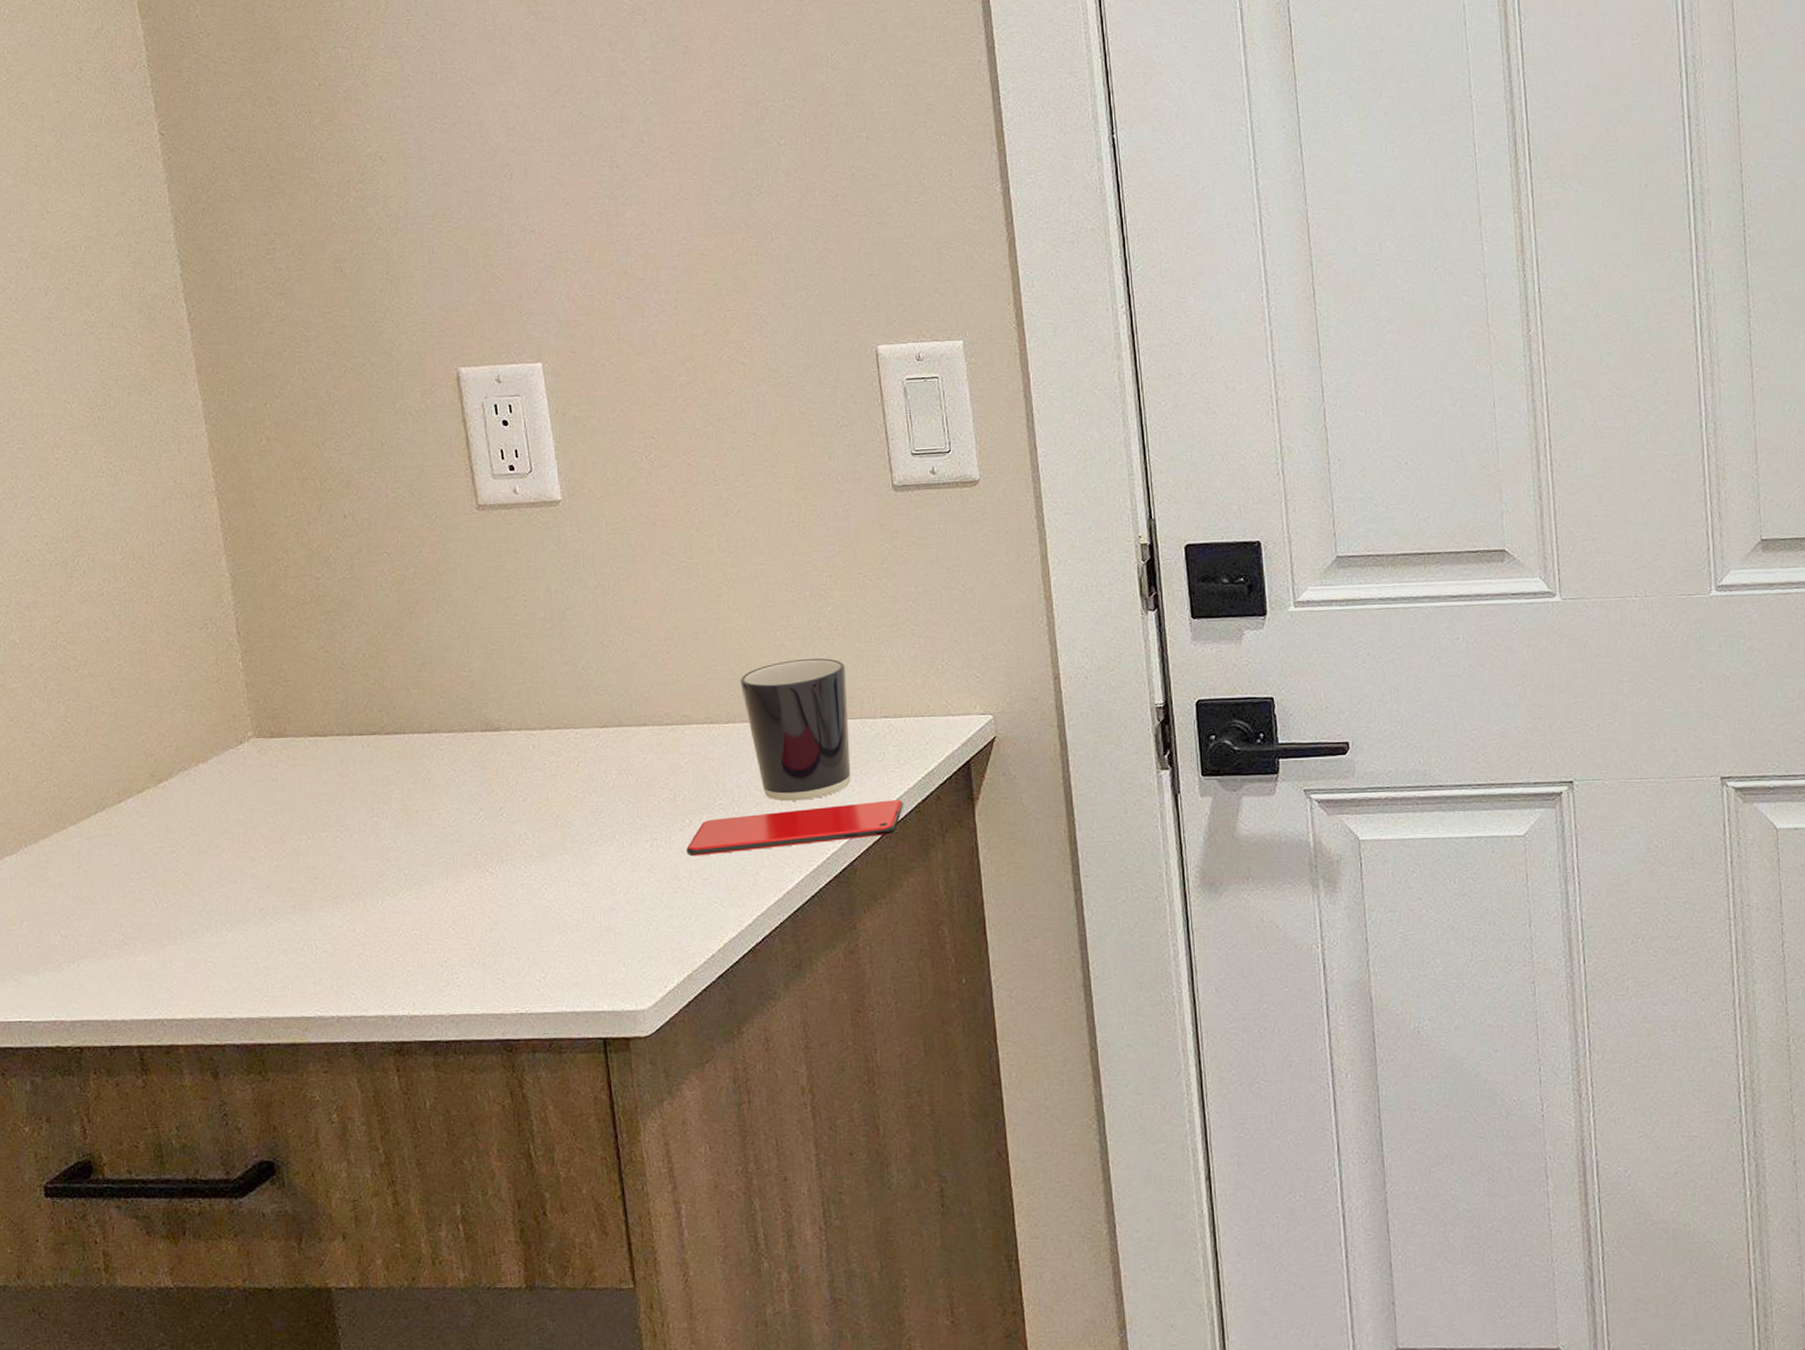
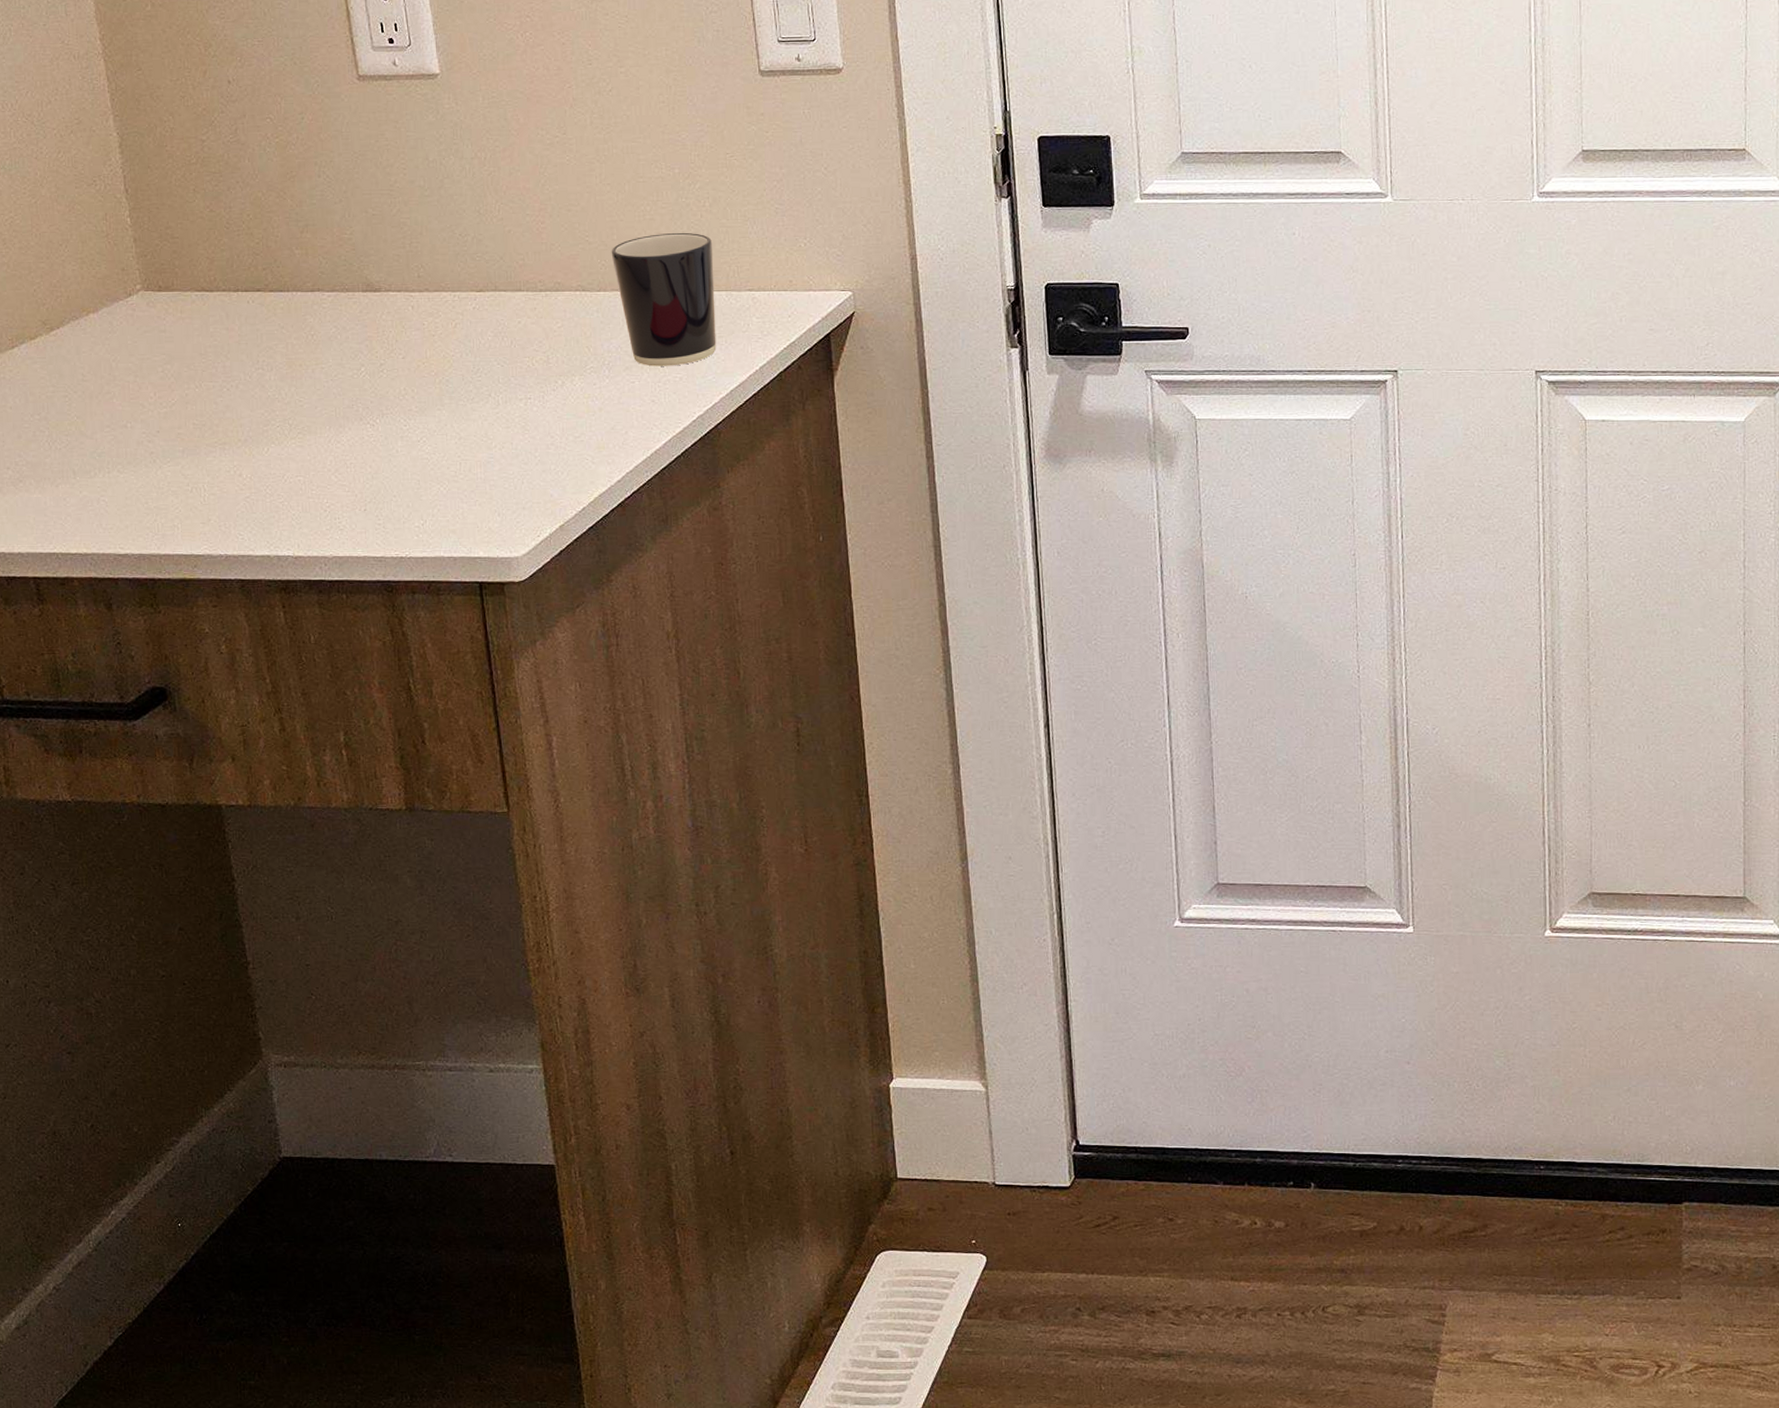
phone: present [686,800,904,857] -> none [559,368,767,416]

